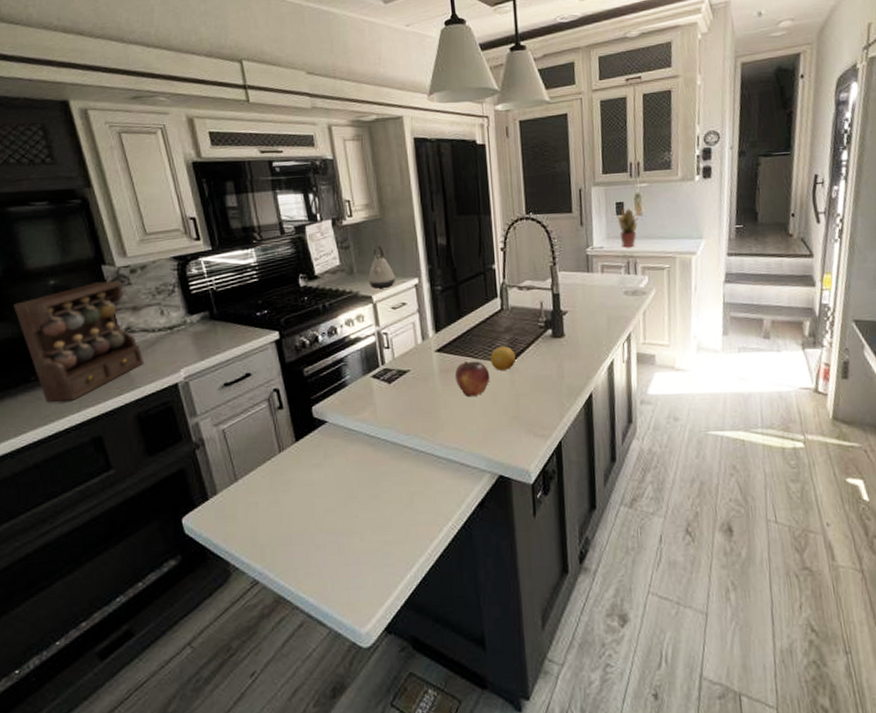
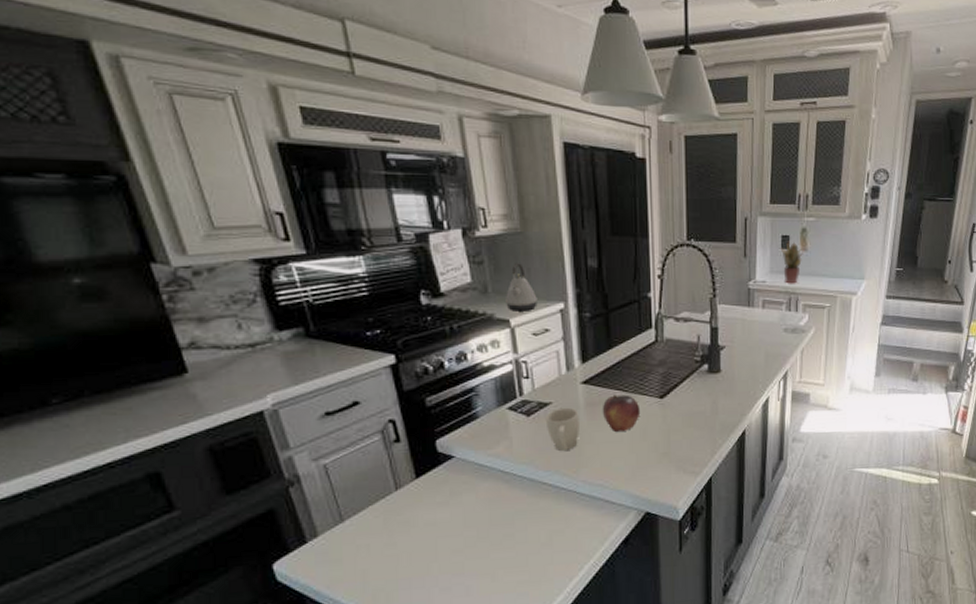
spice rack: present [14,281,145,402] -> none [19,285,217,431]
mug: none [404,374,435,416] -> present [545,407,580,452]
fruit: present [490,346,515,370] -> none [641,380,668,405]

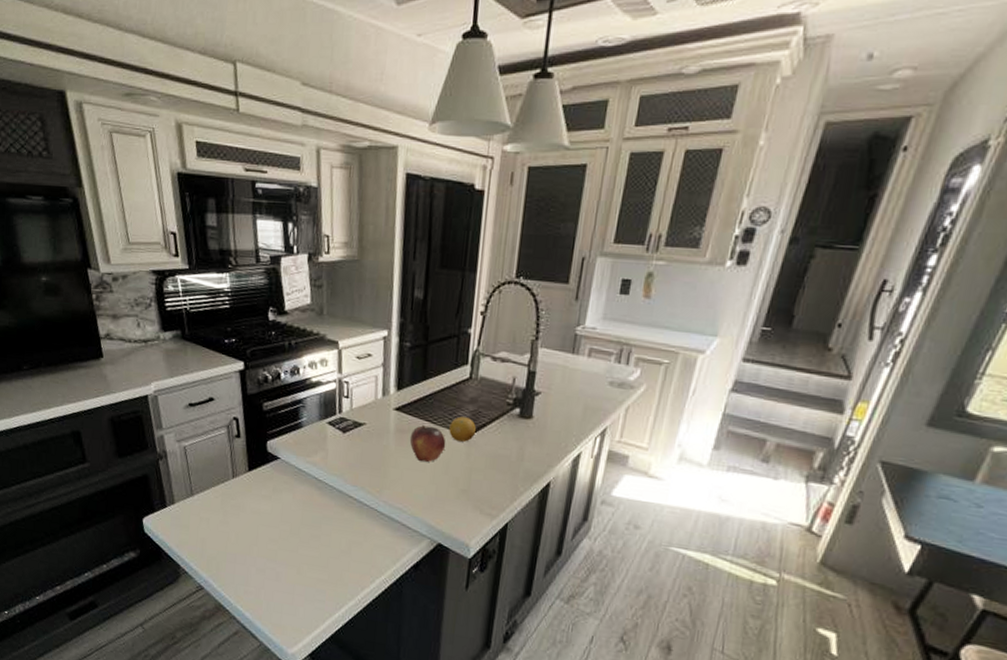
kettle: present [504,262,537,311] -> none [336,288,365,335]
mug: present [545,407,580,452] -> none [358,429,389,471]
fruit: none [641,380,668,405] -> present [449,416,476,442]
potted plant: present [780,241,804,284] -> none [618,286,647,334]

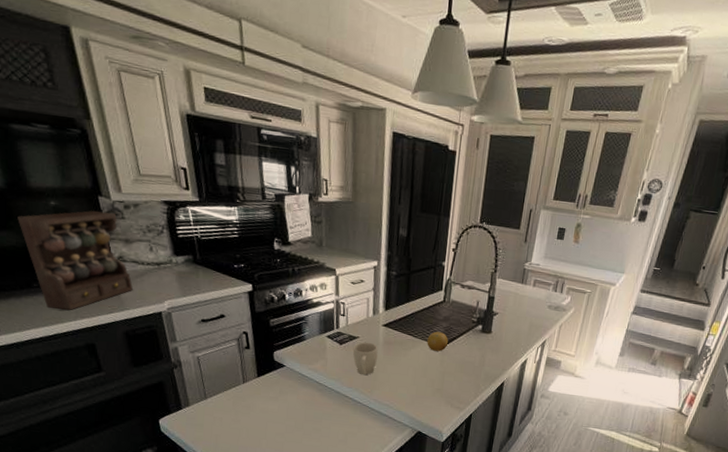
spice rack: none [11,285,120,394] -> present [17,210,134,310]
mug: none [358,429,389,471] -> present [353,342,378,376]
fruit: present [409,425,446,462] -> none [395,338,425,368]

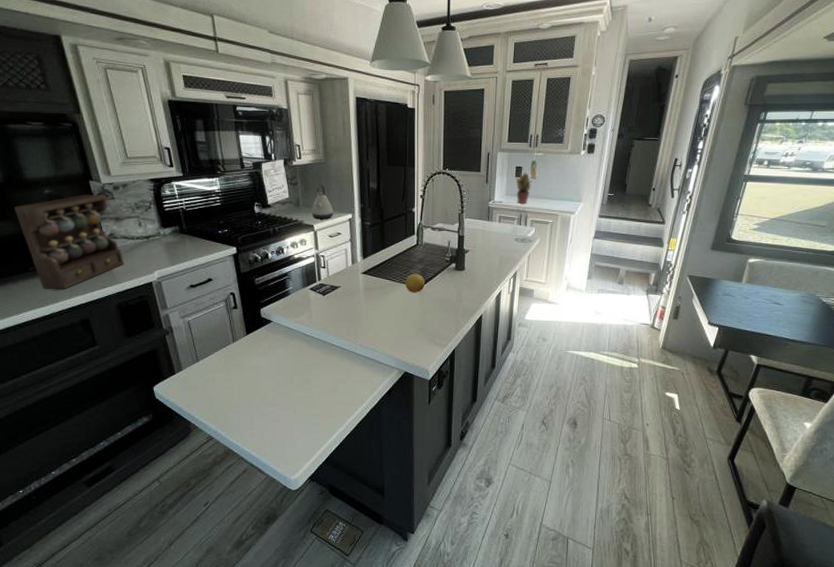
kettle: none [333,225,358,265] -> present [310,184,333,220]
mug: present [353,342,378,376] -> none [335,290,359,323]
potted plant: none [555,233,576,270] -> present [514,171,534,204]

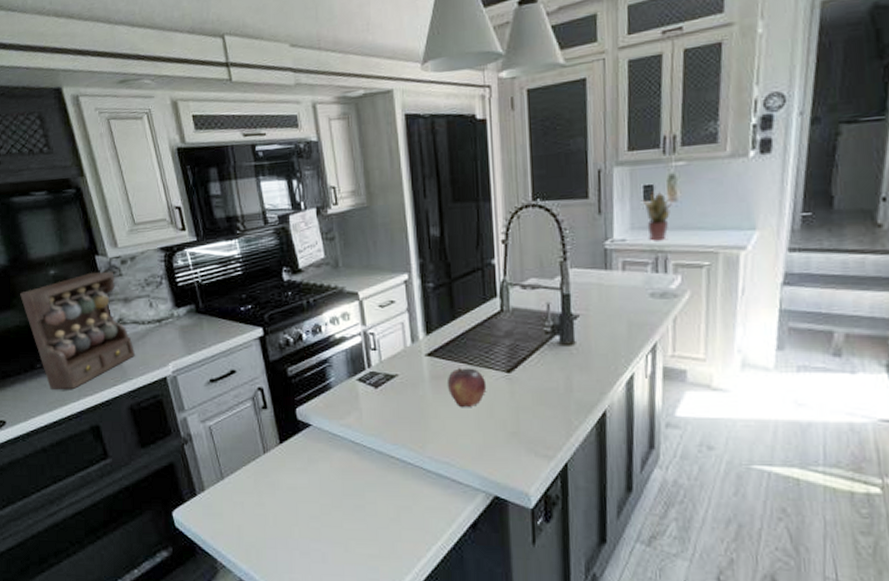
kettle: present [310,184,333,220] -> none [353,235,383,284]
fruit: none [376,283,404,310] -> present [446,368,487,407]
fruit: present [405,274,425,292] -> none [487,353,516,380]

